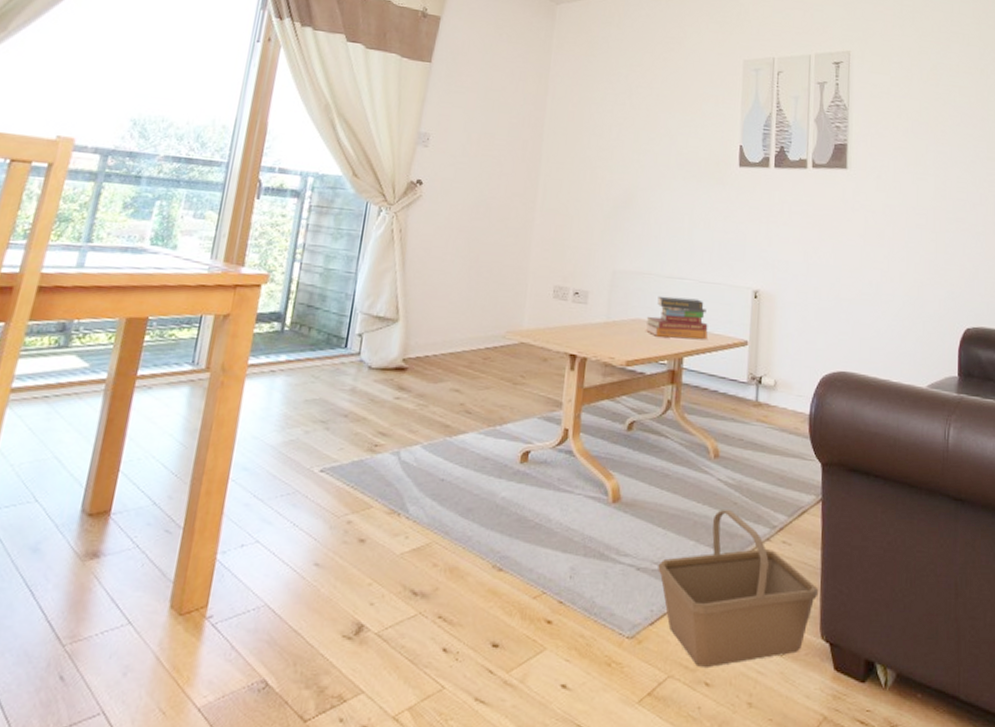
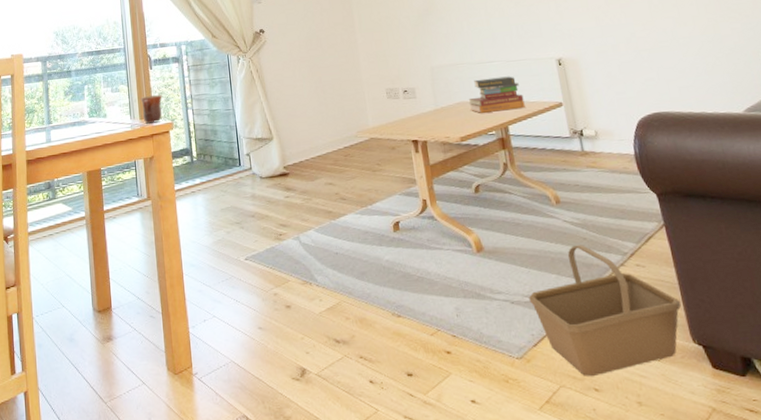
mug: none [229,232,264,271] -> present [140,95,162,124]

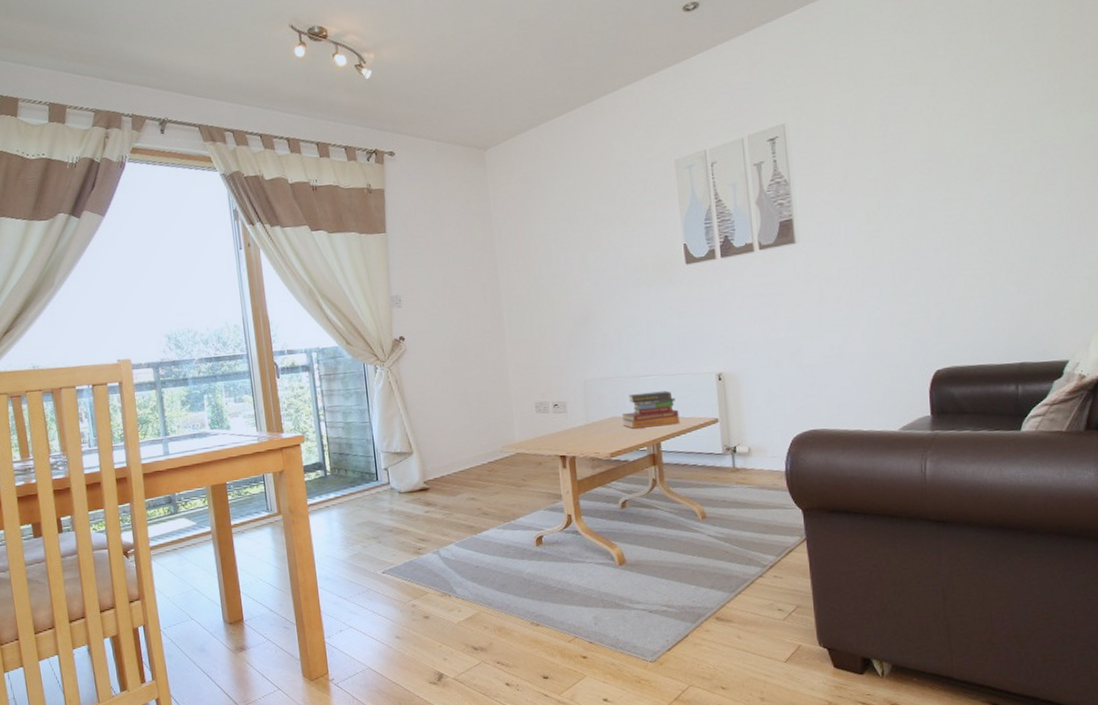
mug: present [140,95,162,124] -> none [267,406,292,436]
basket: present [529,245,682,376] -> none [667,558,813,676]

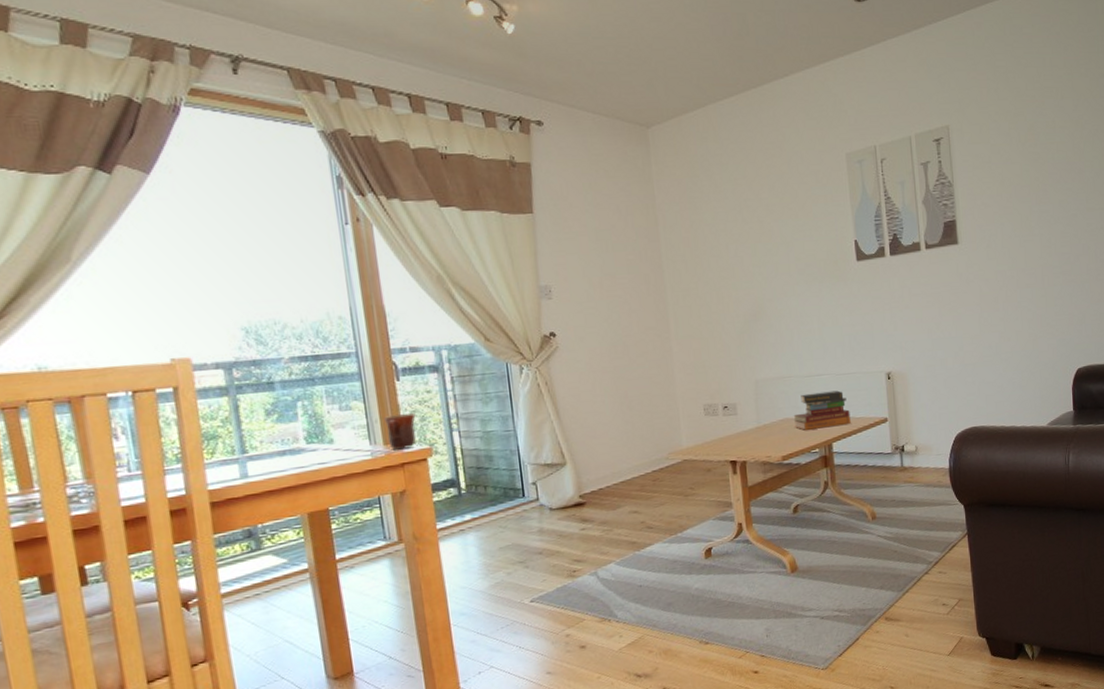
mug: none [267,406,292,436] -> present [383,413,416,450]

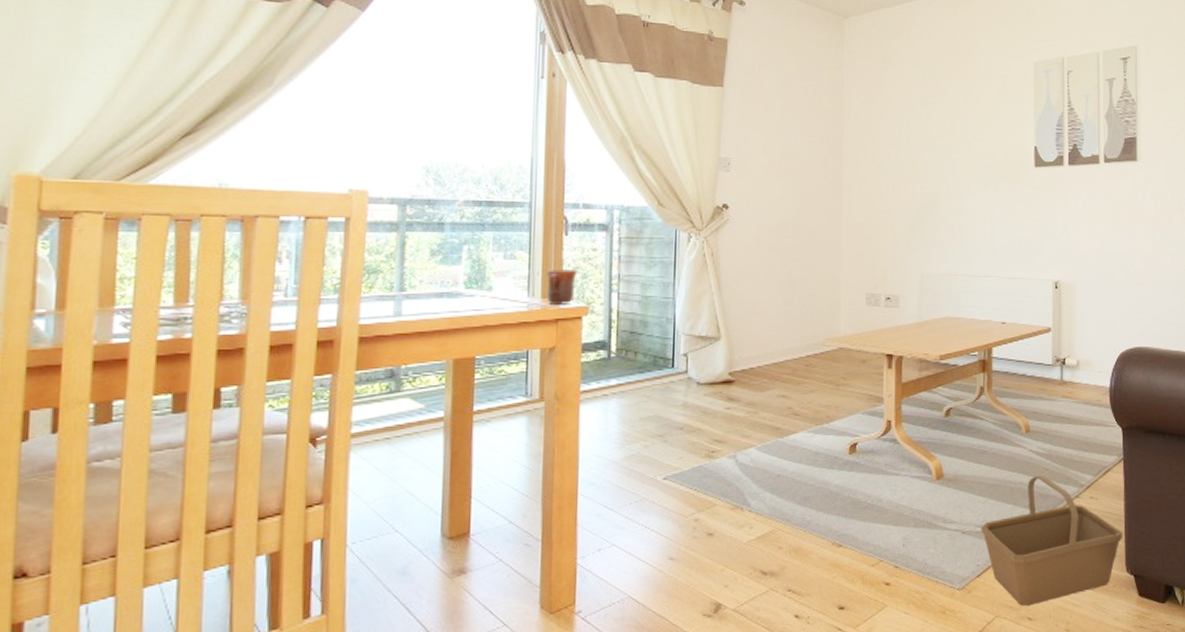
books: present [793,390,851,430] -> none [955,294,1014,331]
basket: none [838,557,973,677] -> present [981,475,1123,606]

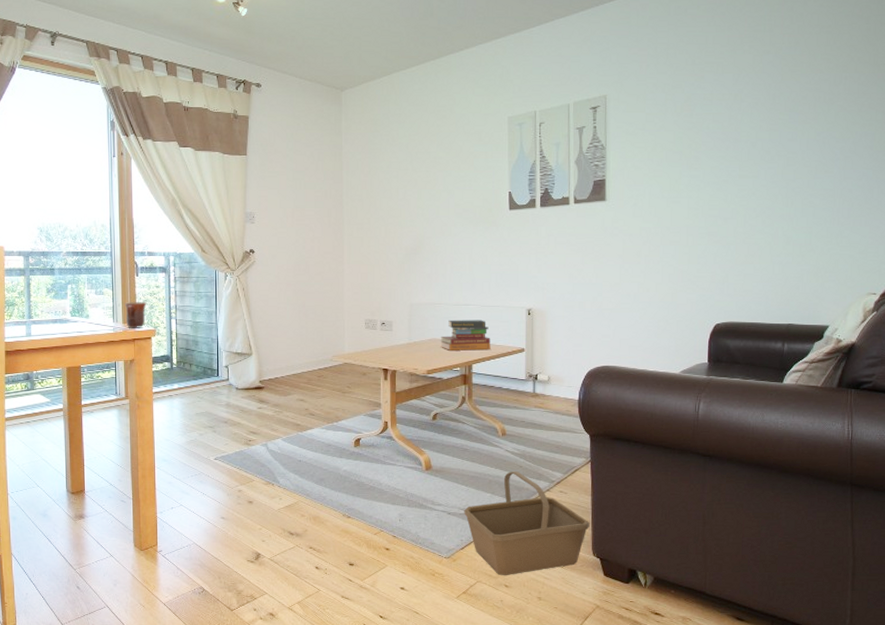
books: none [955,294,1014,331] -> present [440,320,491,351]

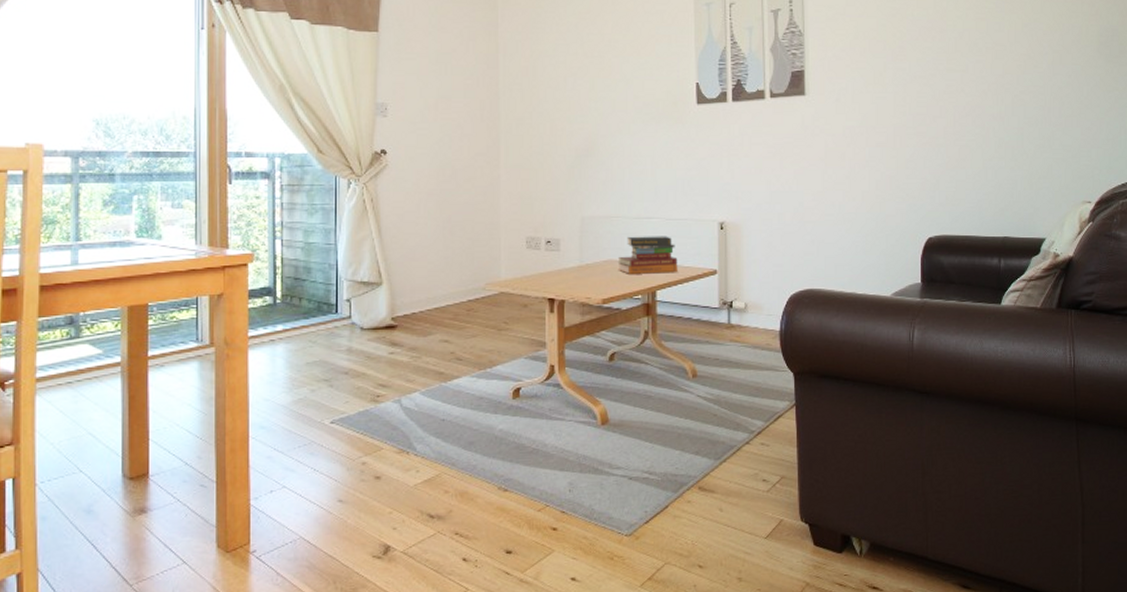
mug: present [124,302,147,328] -> none [211,217,243,252]
basket: present [464,471,590,575] -> none [648,421,797,553]

